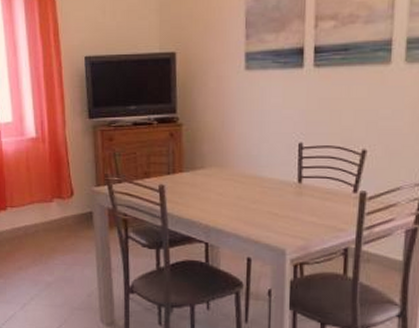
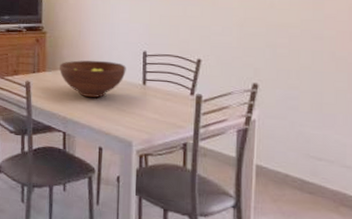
fruit bowl: none [199,156,279,200] -> present [59,60,126,98]

